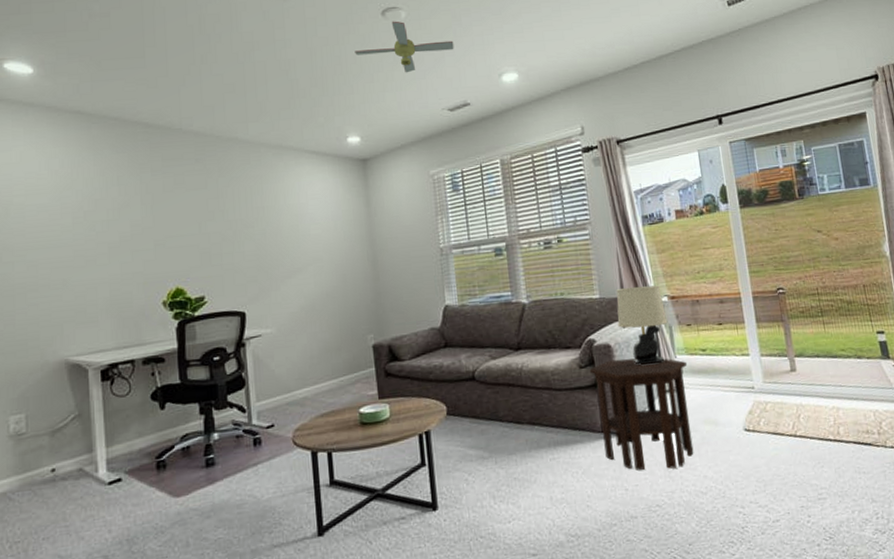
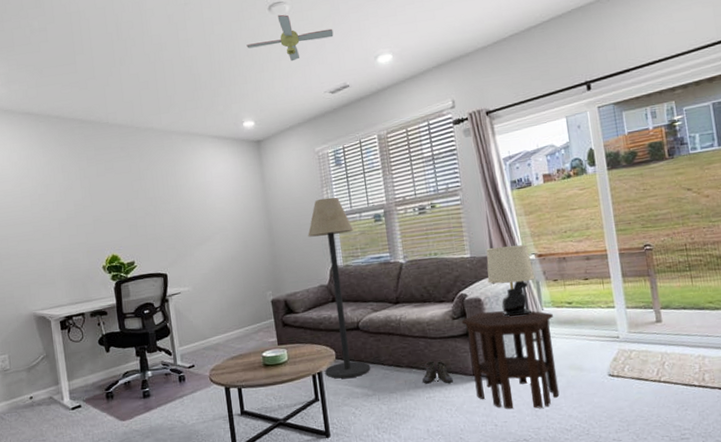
floor lamp: none [418,226,487,439] -> present [308,197,371,379]
boots: none [546,416,580,443] -> present [422,360,453,384]

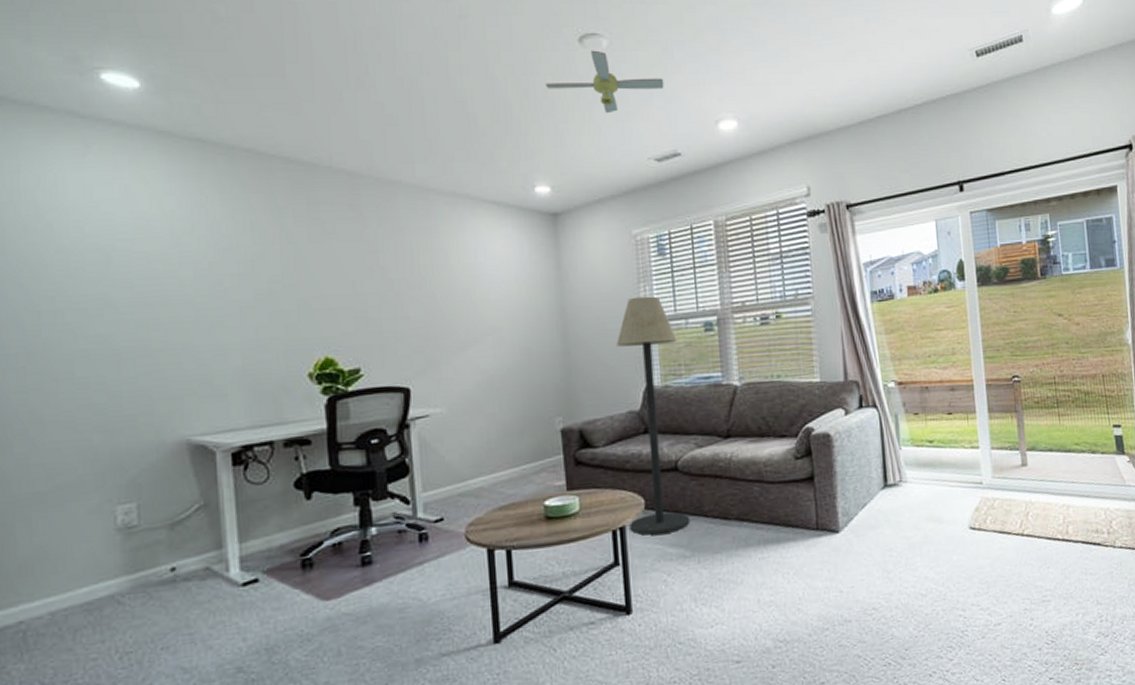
boots: present [422,360,453,384] -> none [755,511,792,541]
side table: present [461,311,560,409] -> none [806,449,915,571]
table lamp: present [486,244,535,317] -> none [839,369,894,457]

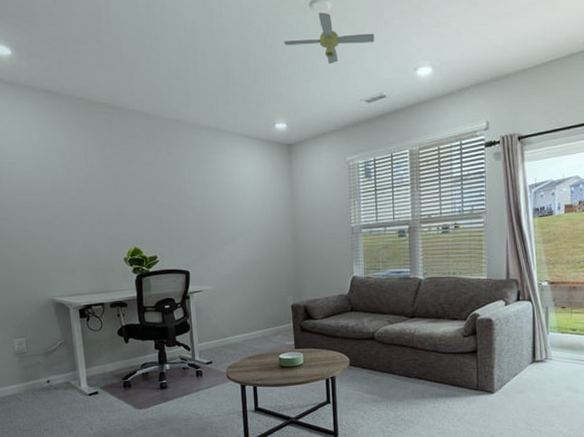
floor lamp: present [616,296,690,536] -> none [332,209,382,384]

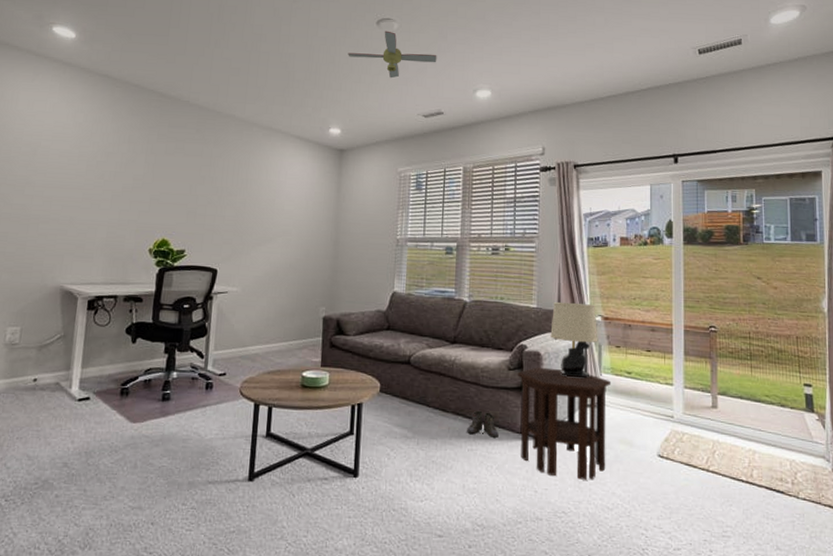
boots: none [429,374,458,395] -> present [467,410,499,438]
side table: none [471,332,558,424] -> present [517,367,612,480]
table lamp: none [500,271,545,338] -> present [550,301,598,378]

